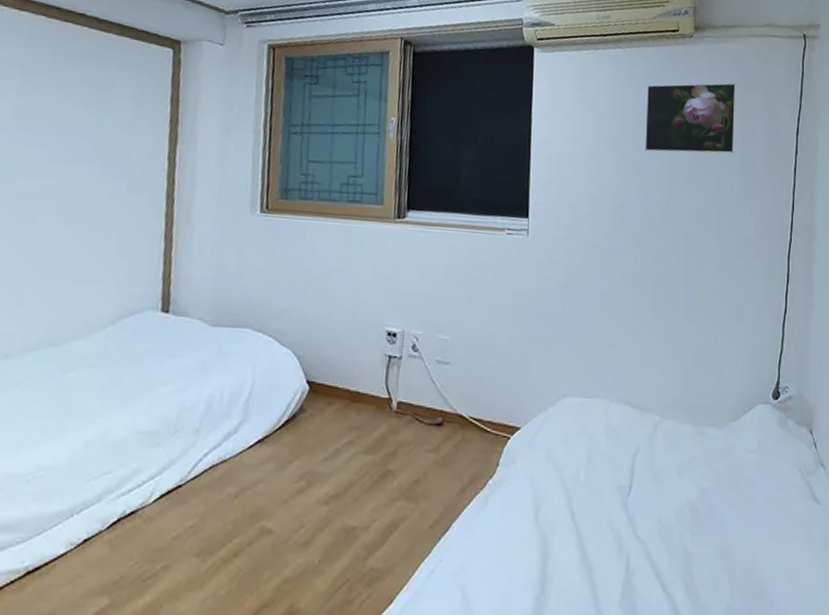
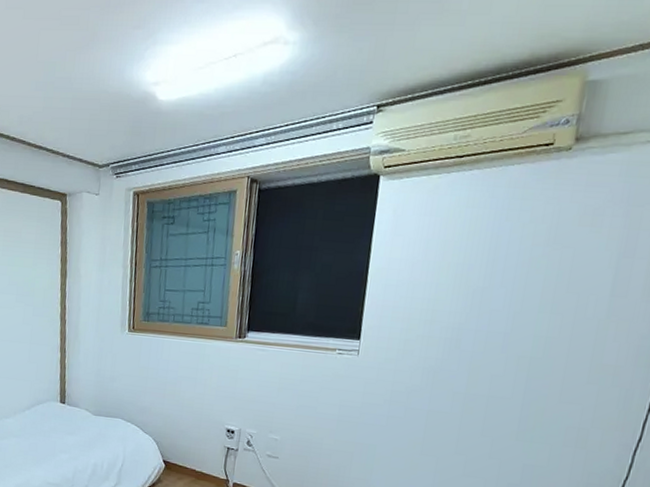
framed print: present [645,82,736,154] -> none [493,198,620,277]

